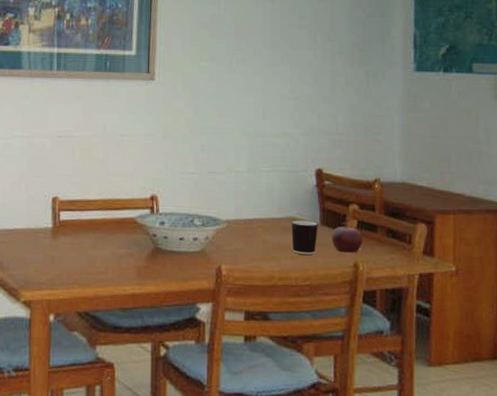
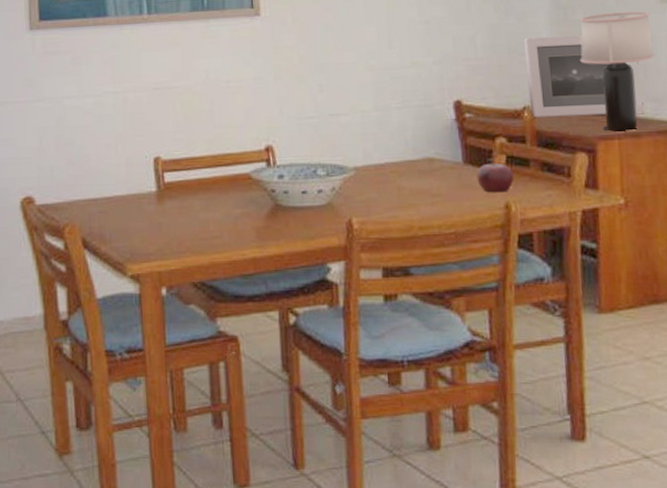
mug: present [291,220,318,256] -> none [429,160,461,200]
picture frame: none [378,119,476,194] -> present [523,34,644,119]
table lamp: none [425,104,488,208] -> present [580,11,655,132]

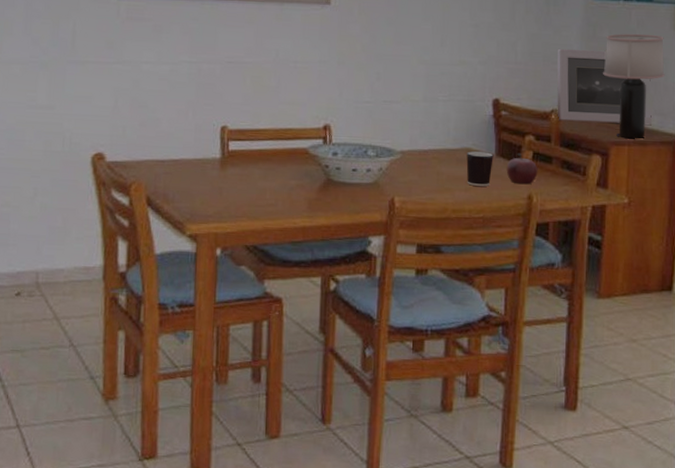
mug: none [429,160,461,200] -> present [466,151,494,187]

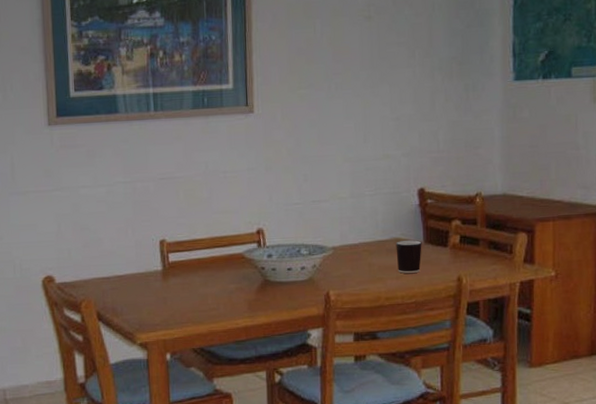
fruit: present [506,154,538,185] -> none [435,239,466,268]
picture frame: present [557,48,652,126] -> none [478,130,575,204]
table lamp: present [603,33,665,139] -> none [525,109,587,214]

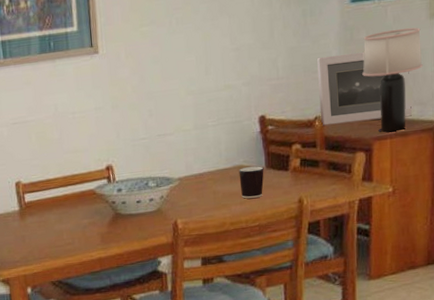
picture frame: none [478,130,575,204] -> present [316,51,412,127]
table lamp: none [525,109,587,214] -> present [362,27,423,133]

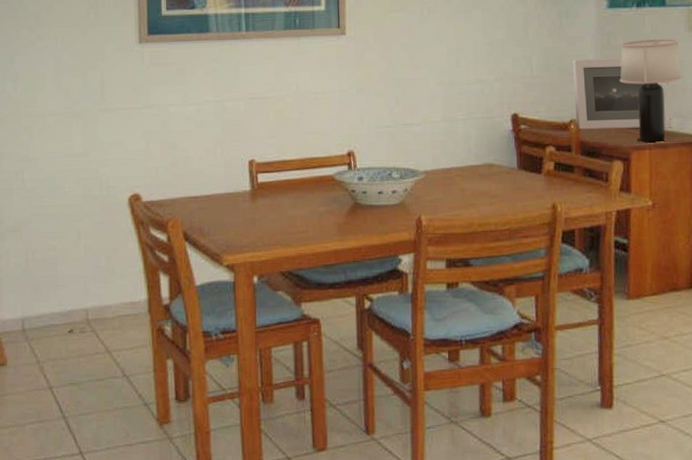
mug: present [239,166,264,199] -> none [489,166,516,200]

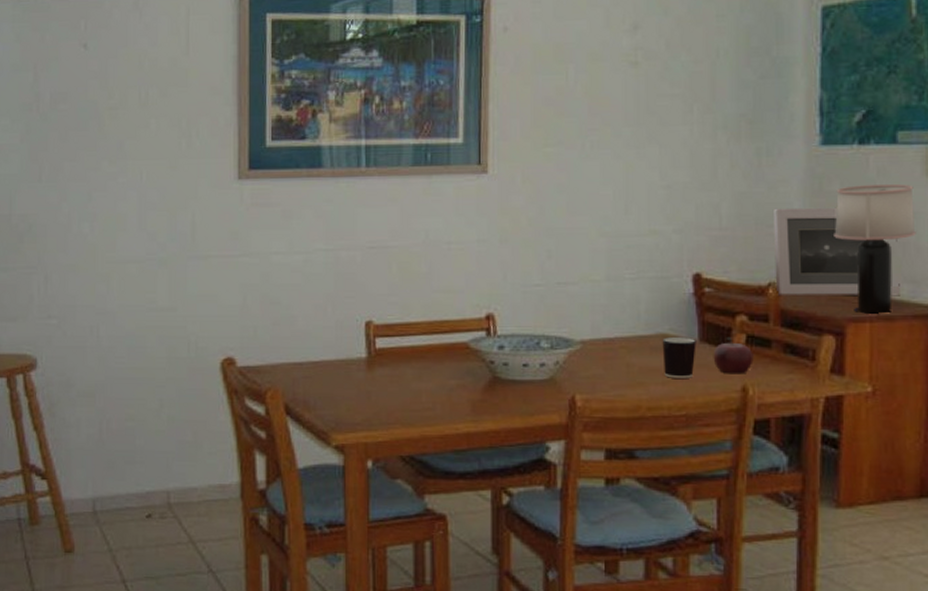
mug: none [489,166,516,200] -> present [662,337,696,380]
fruit: none [529,165,561,195] -> present [713,338,754,374]

